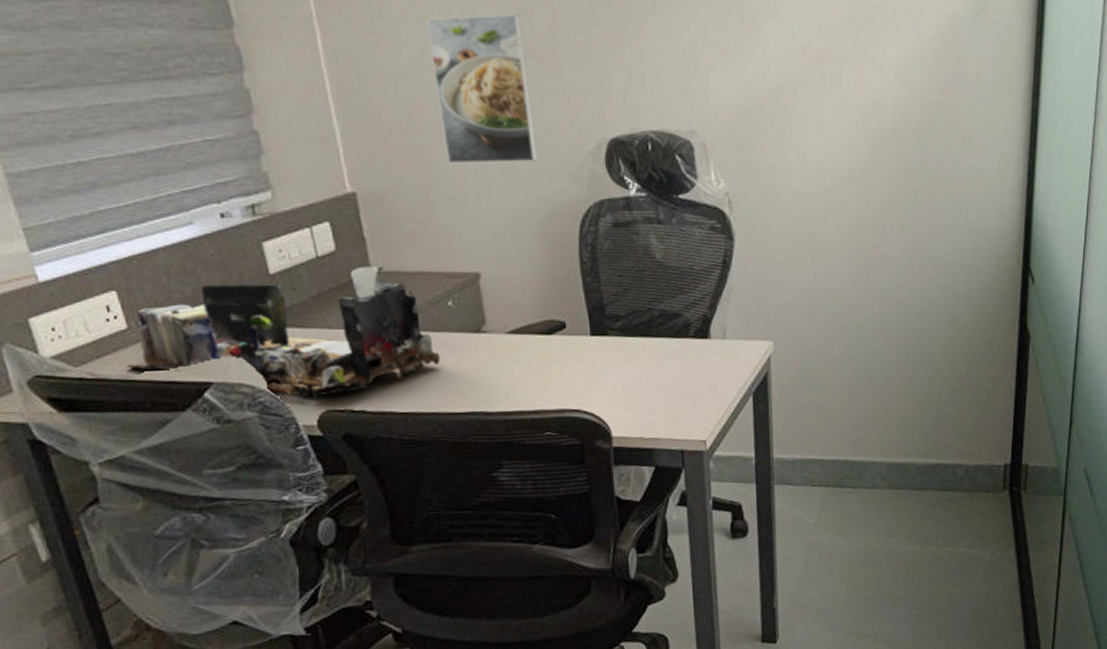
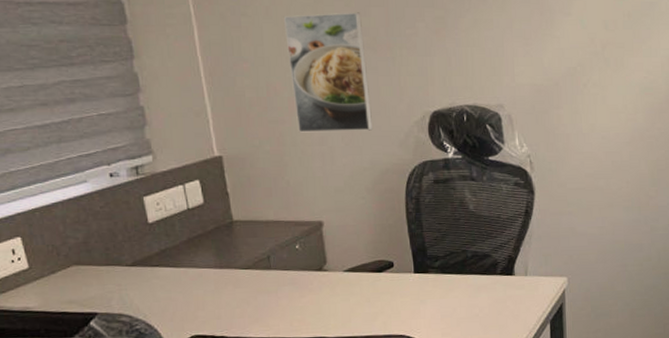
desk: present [126,265,441,399] -> none [26,216,288,327]

